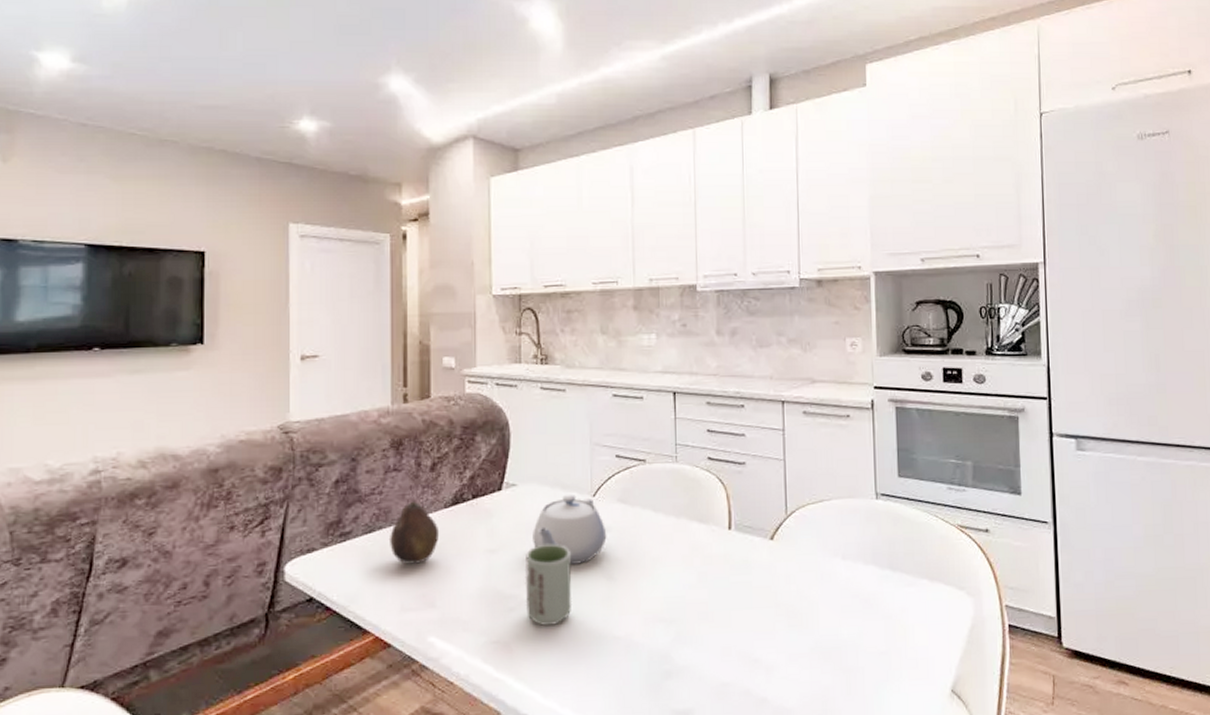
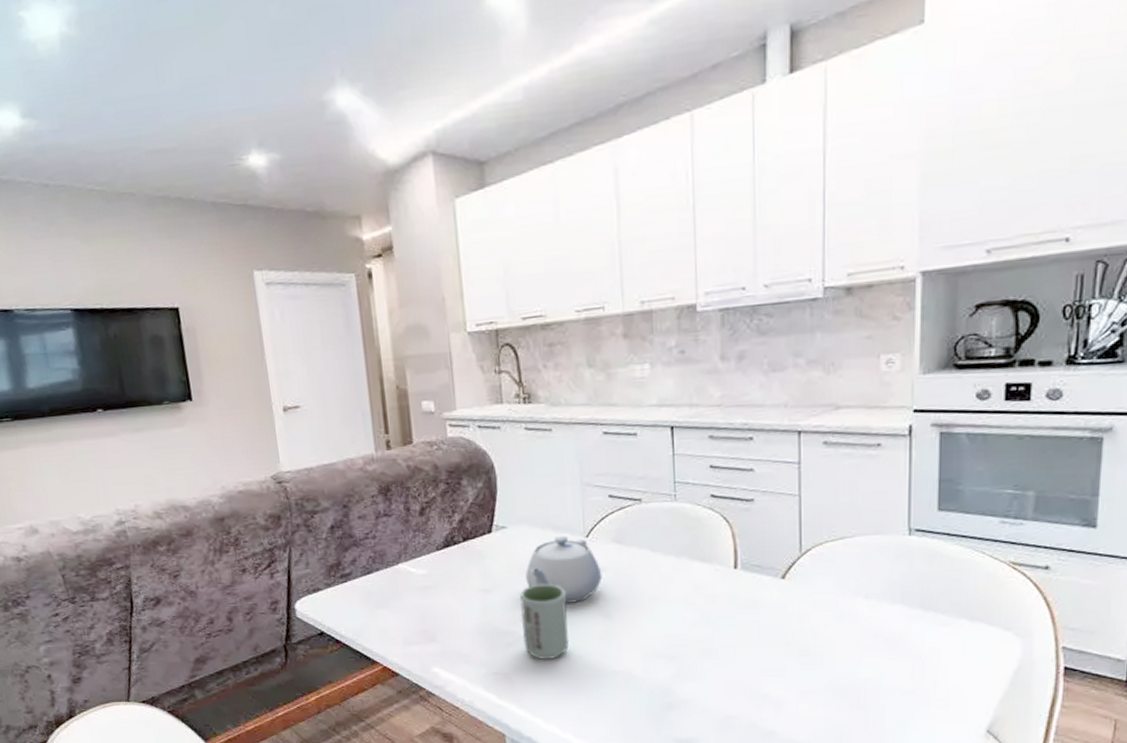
fruit: present [388,501,440,564] -> none [386,544,434,603]

